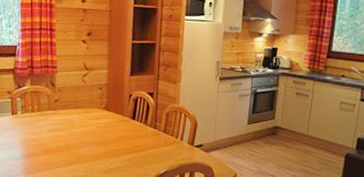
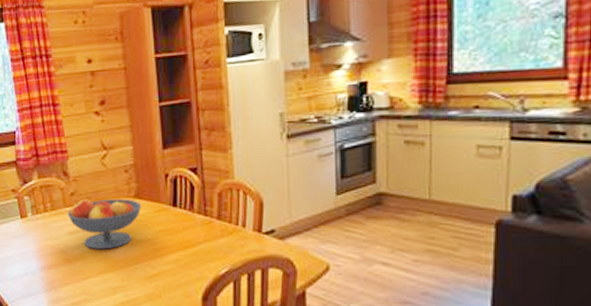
fruit bowl: none [50,105,108,147] -> present [67,198,141,250]

